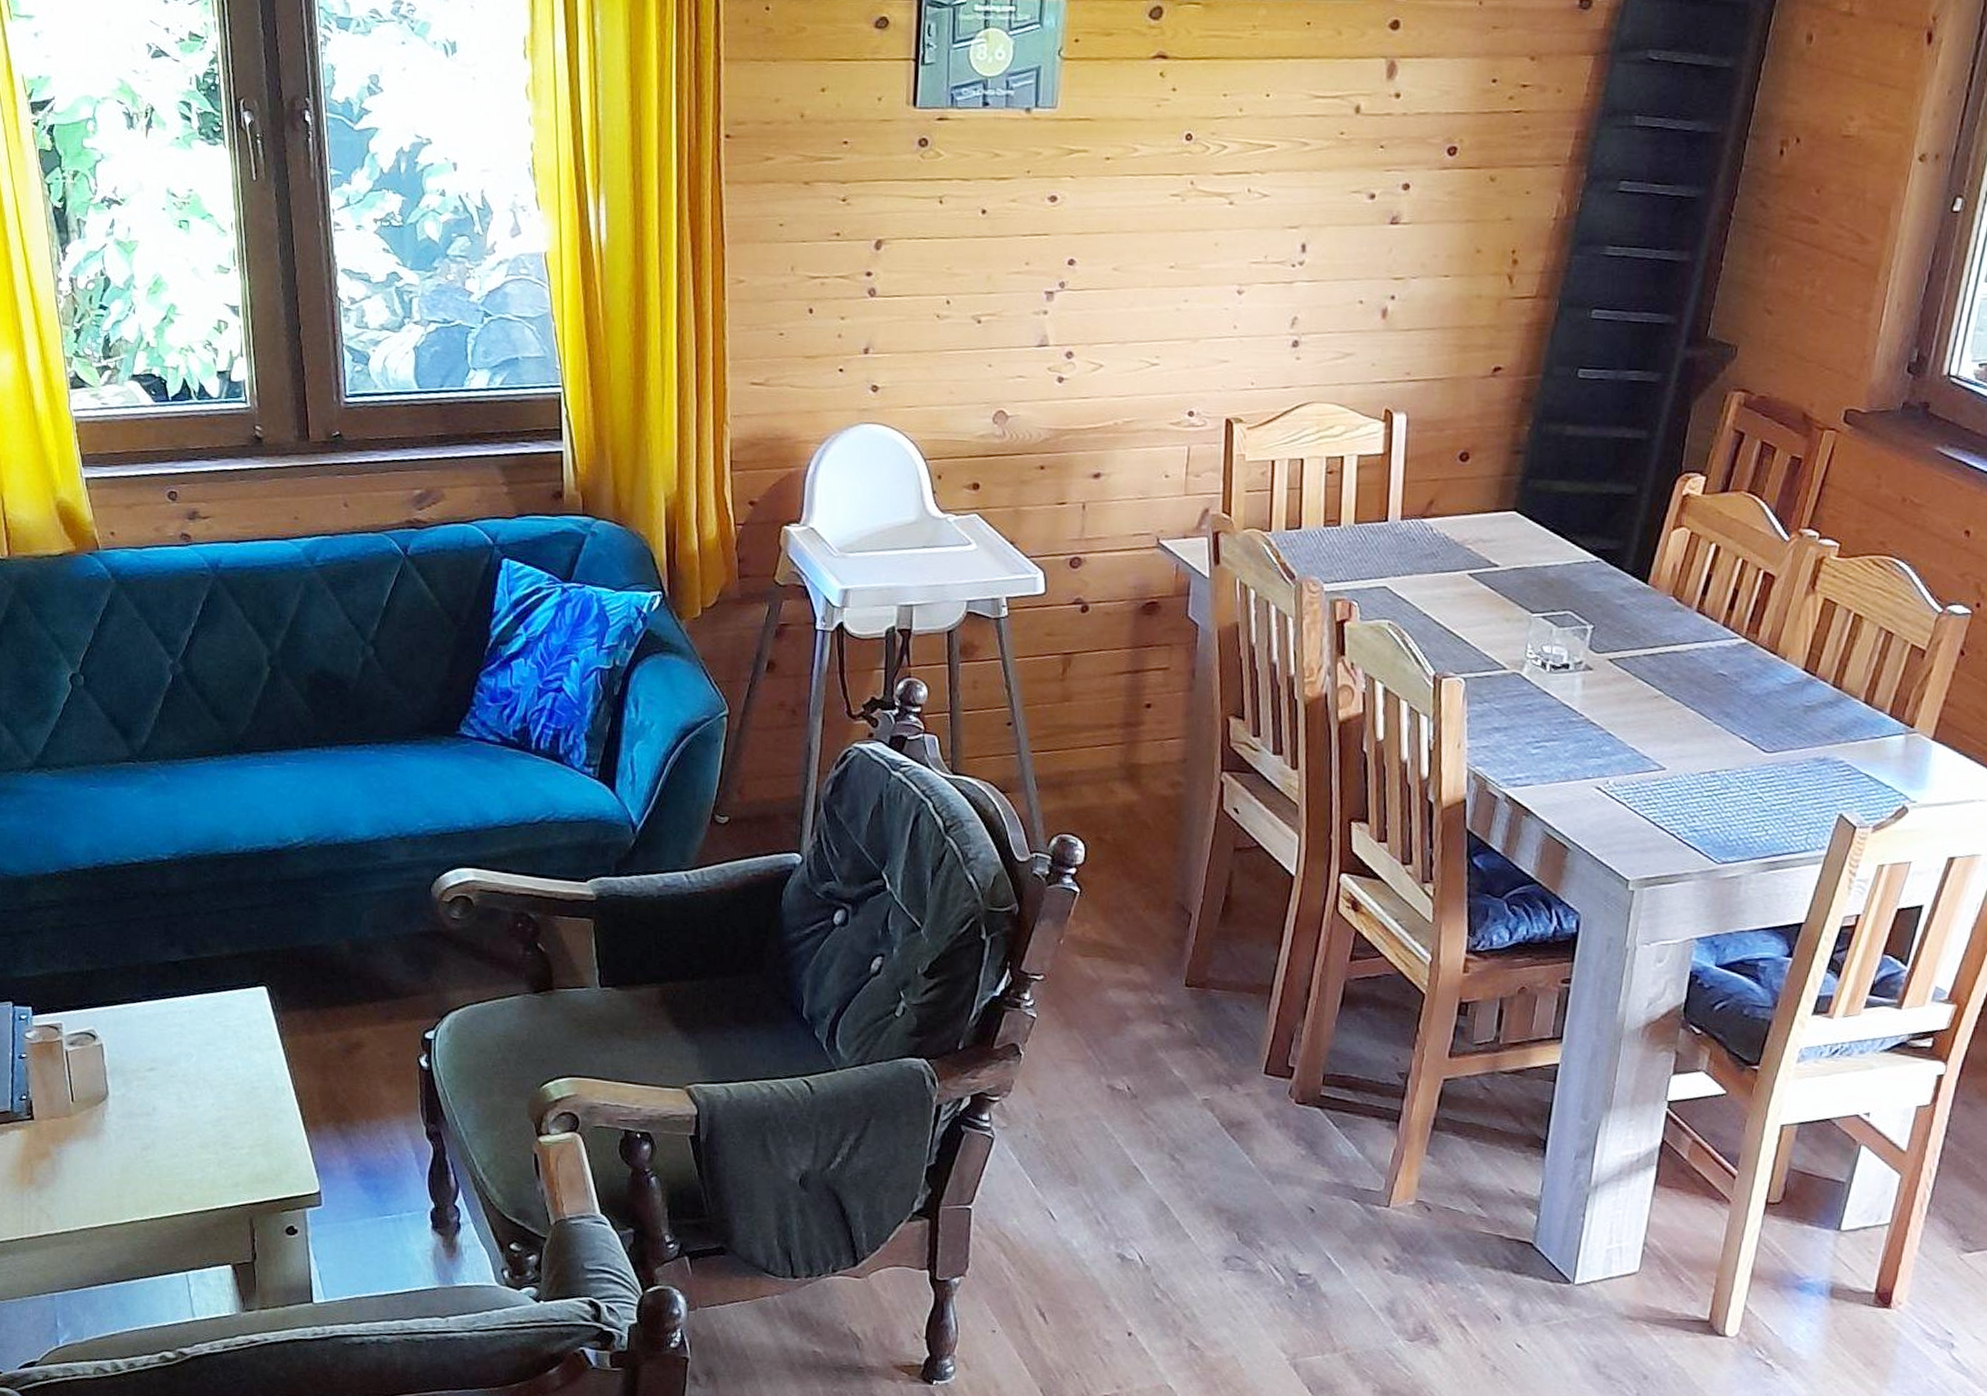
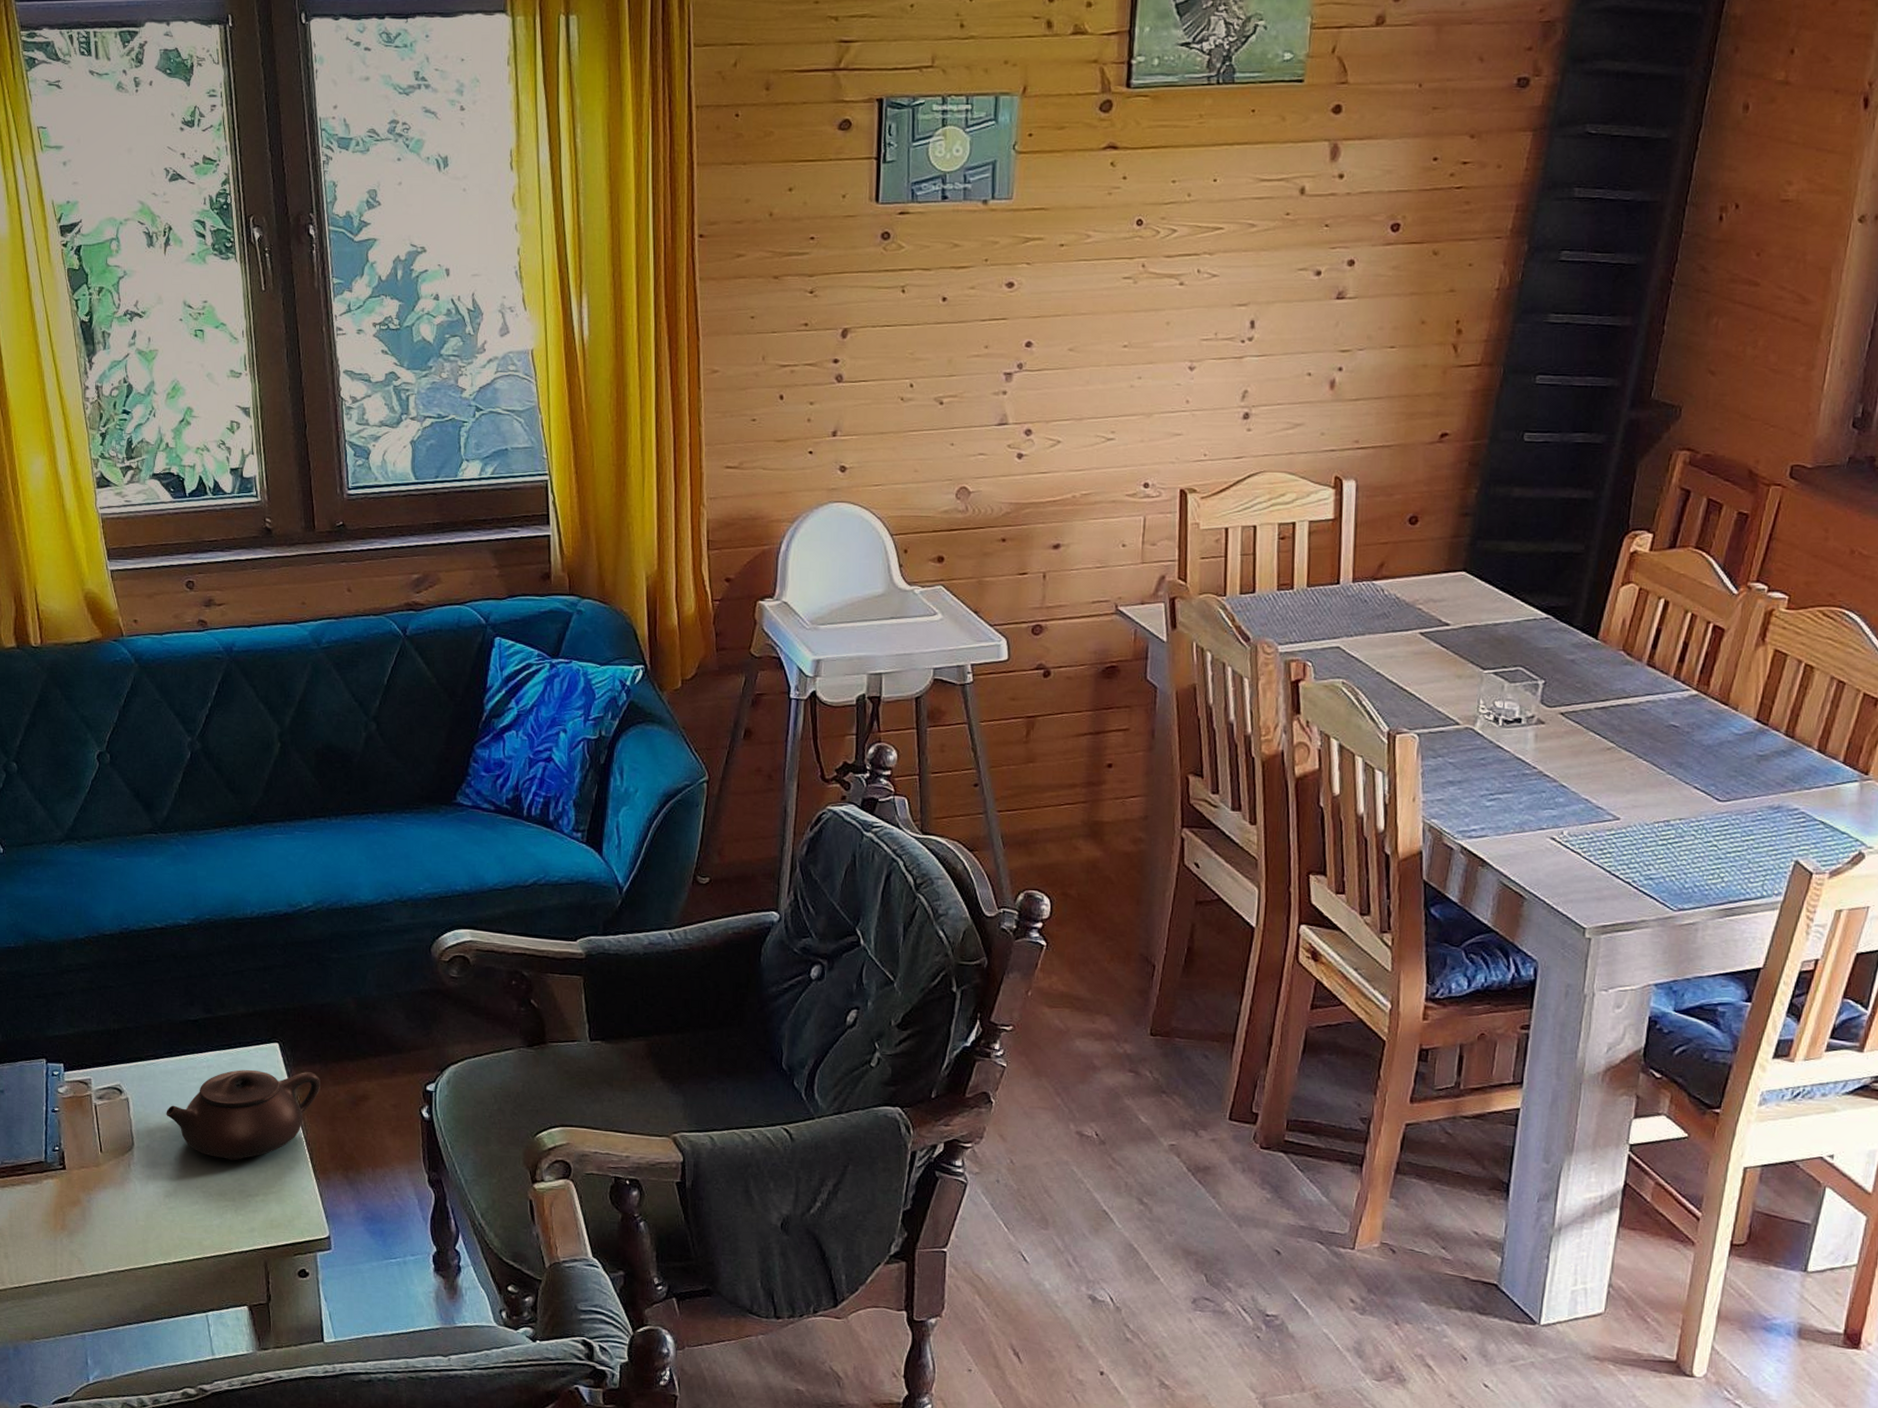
teapot: none [144,1014,311,1112] -> present [166,1069,320,1161]

